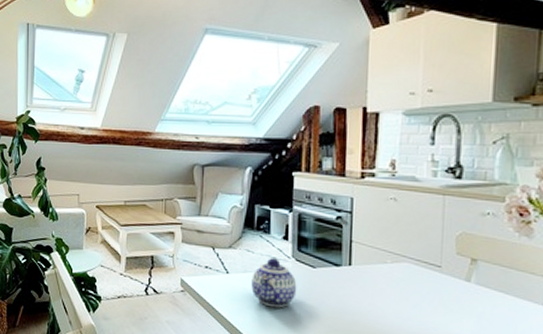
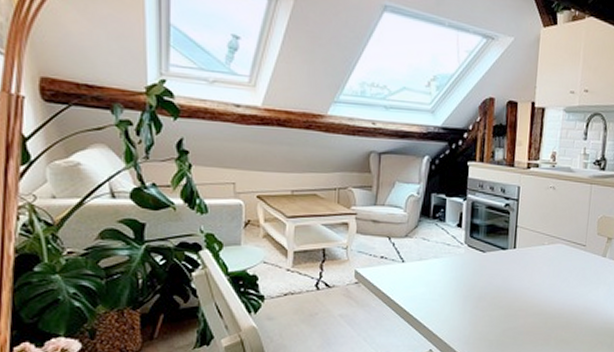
teapot: present [251,258,297,308] -> none [426,245,469,292]

